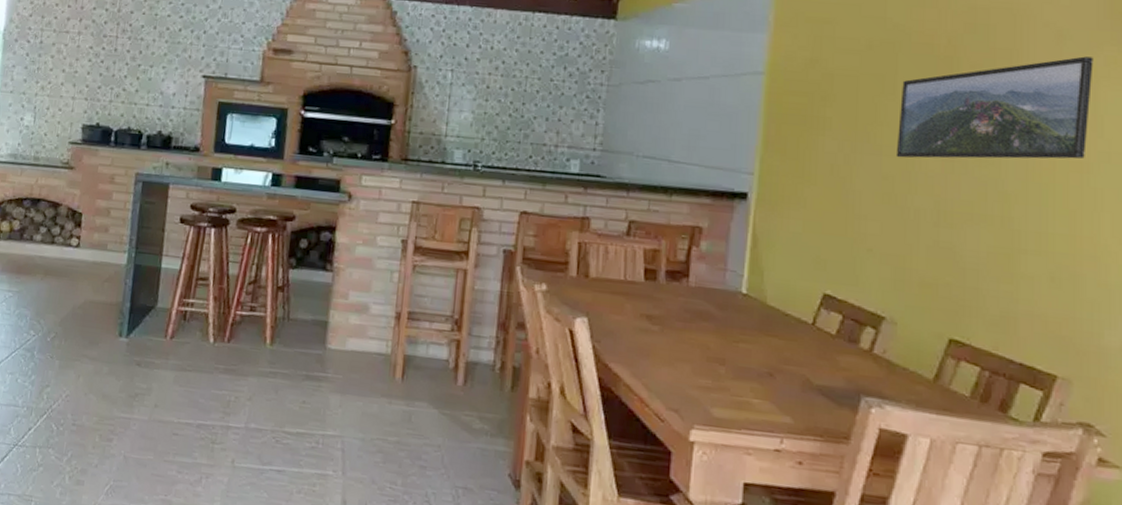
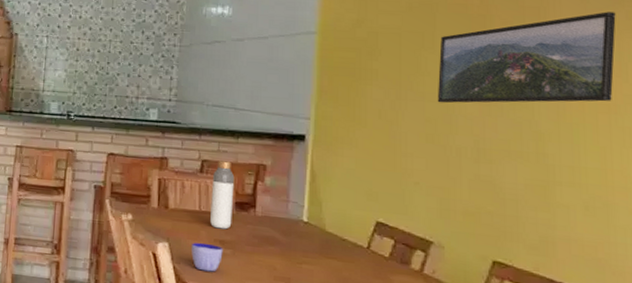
cup: none [614,318,650,352] -> present [191,243,223,272]
bottle: none [636,221,666,303] -> present [210,160,235,230]

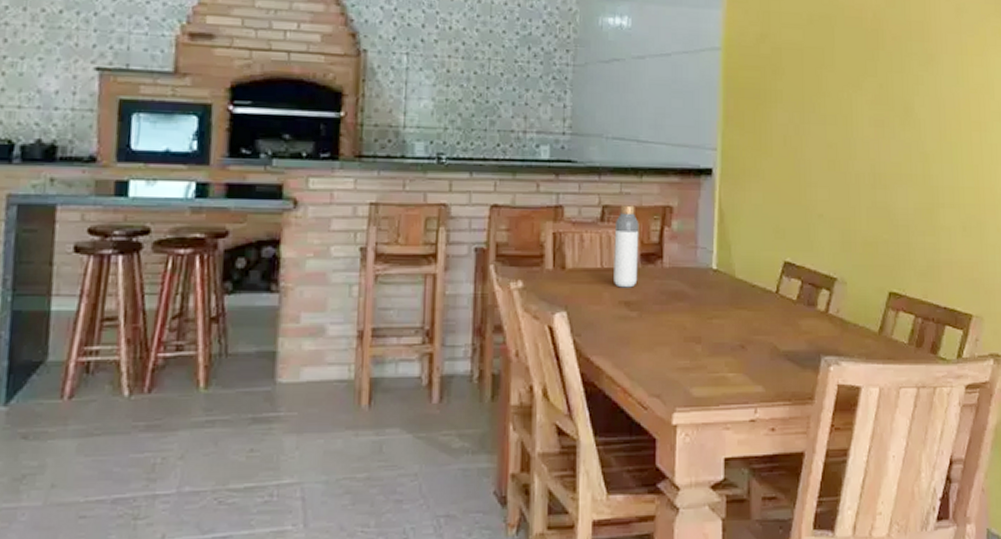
cup: present [191,243,223,272] -> none [594,308,629,341]
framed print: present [437,12,616,104] -> none [837,27,984,126]

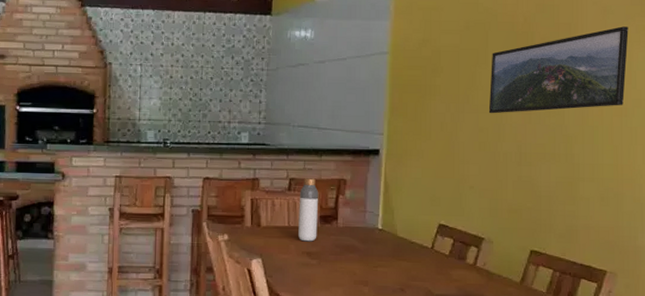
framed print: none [837,27,984,126] -> present [488,26,629,114]

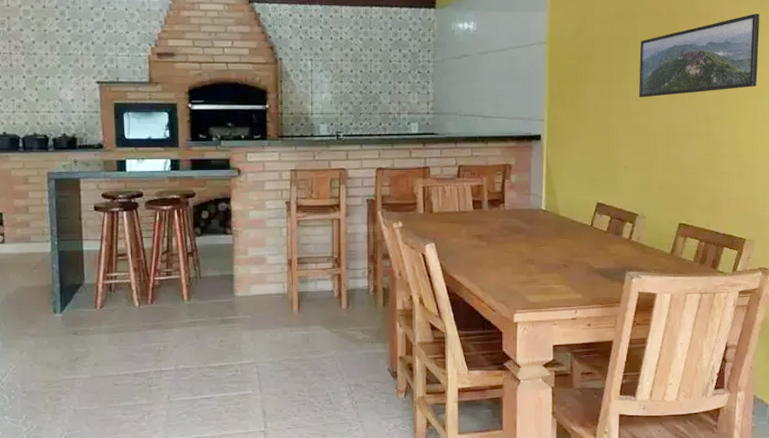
bottle: present [298,178,319,242] -> none [468,165,487,225]

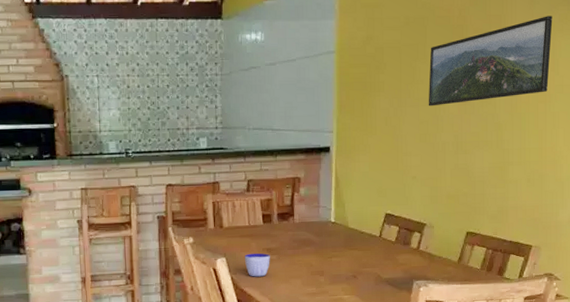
cup: none [454,240,480,264] -> present [245,253,270,277]

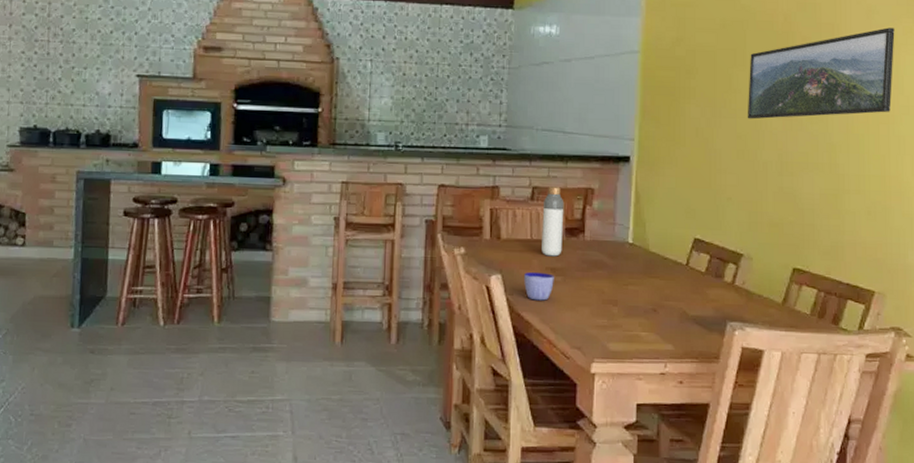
bottle: none [257,178,276,239] -> present [542,186,564,257]

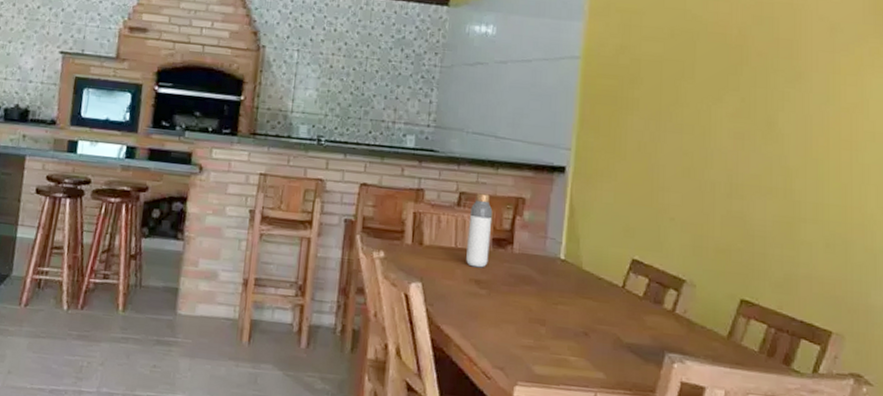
cup: present [524,272,554,301] -> none [445,283,478,315]
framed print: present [747,27,895,120] -> none [694,47,860,138]

